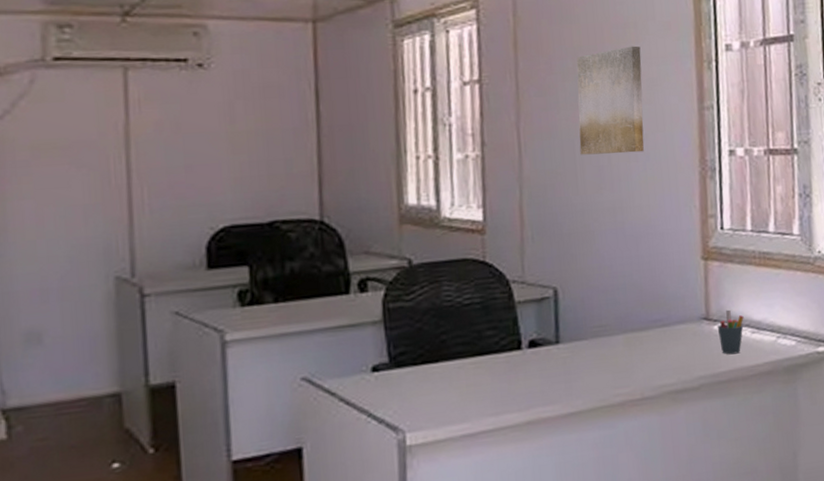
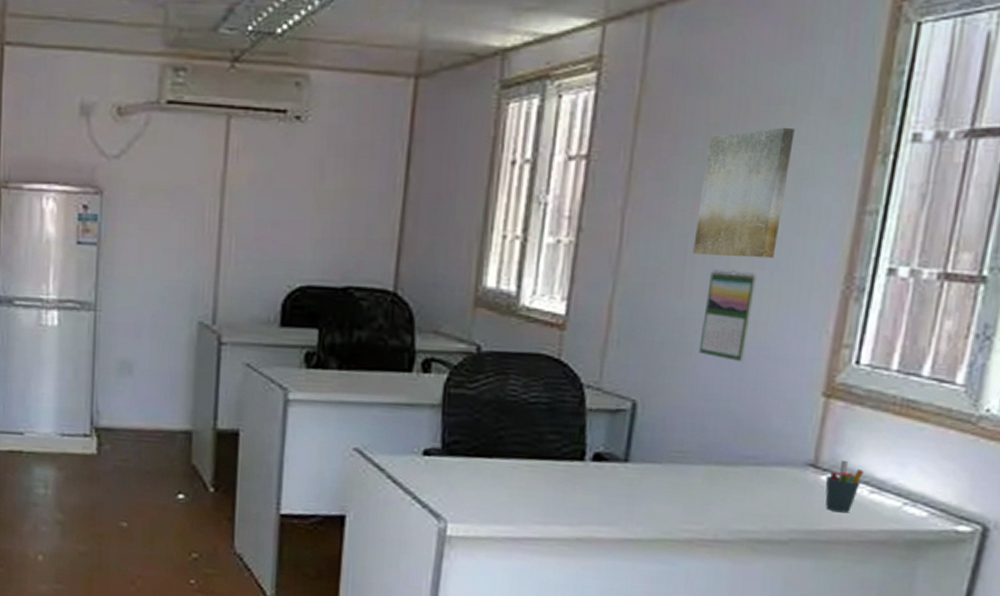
calendar: none [597,165,637,241] -> present [698,270,758,363]

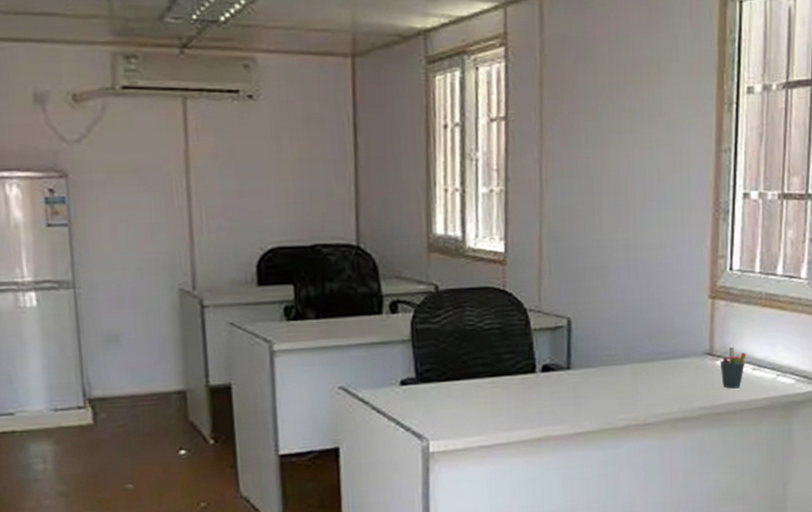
wall art: present [693,127,795,259] -> none [598,86,663,193]
calendar: present [698,270,758,363] -> none [613,204,650,278]

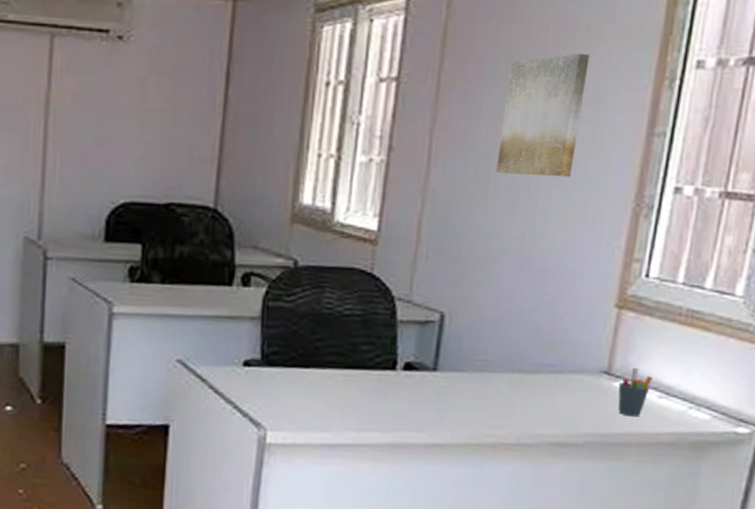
wall art: none [598,86,663,193] -> present [496,53,590,178]

